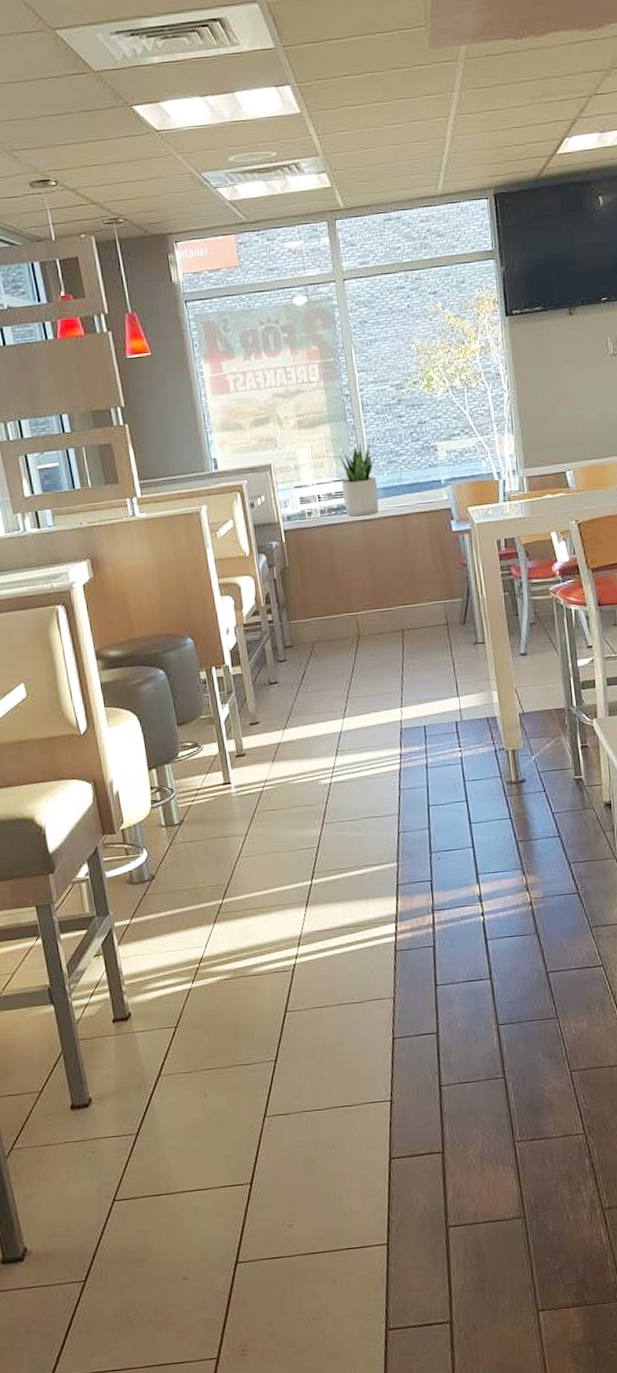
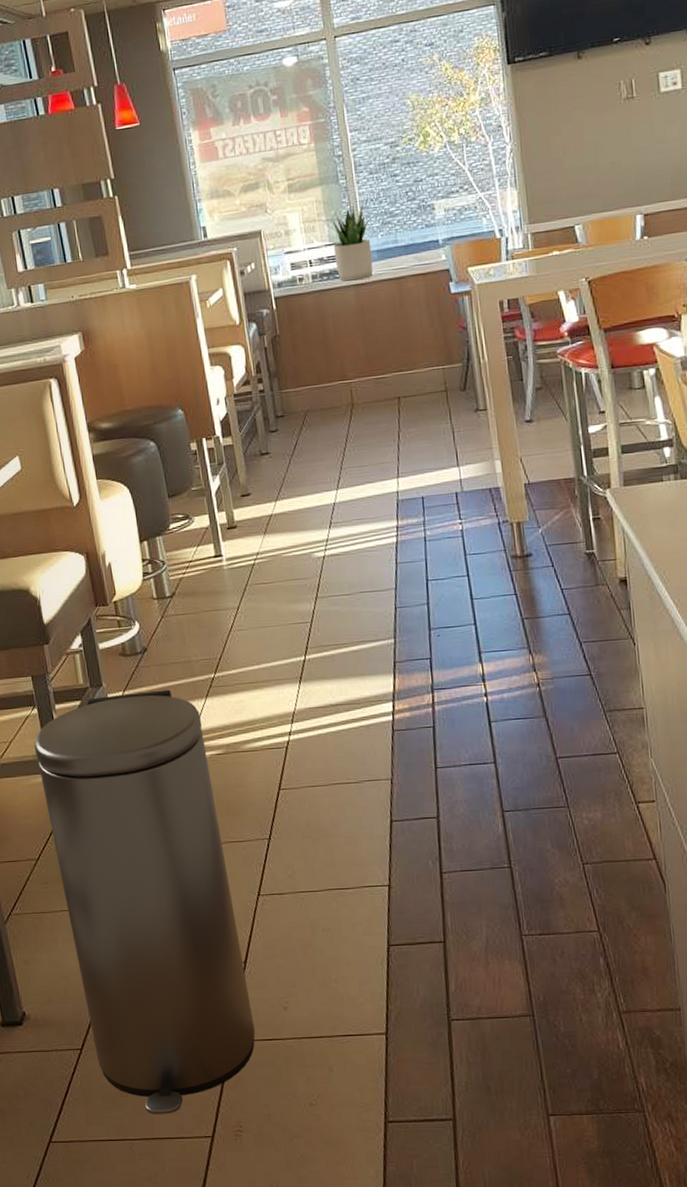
pedal bin: none [38,916,261,1341] -> present [34,689,255,1114]

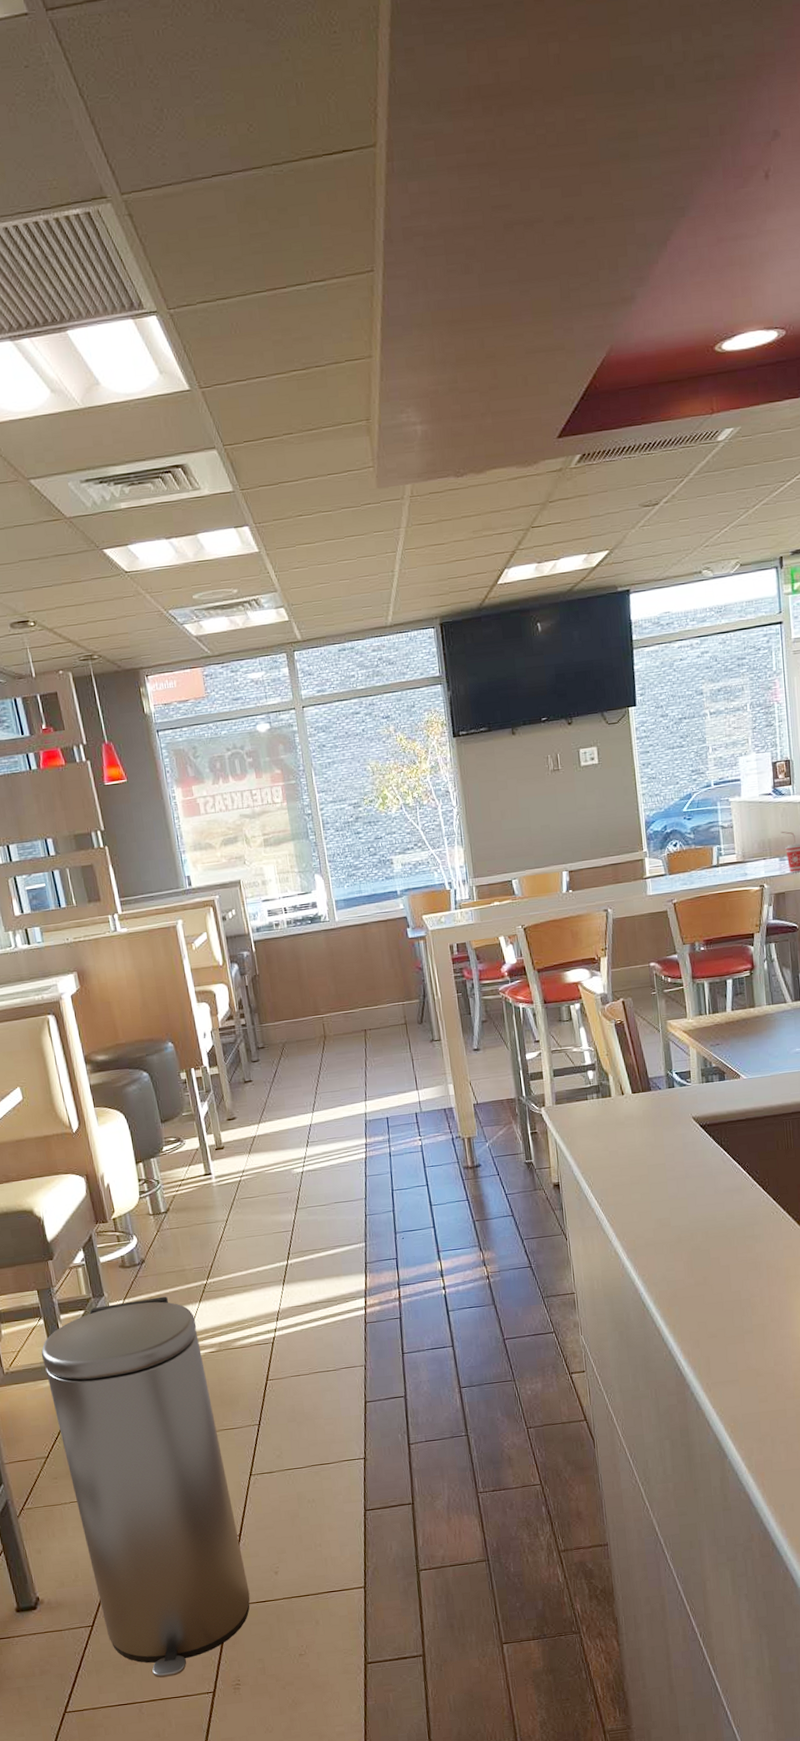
planter: present [332,204,373,282] -> none [303,858,341,927]

